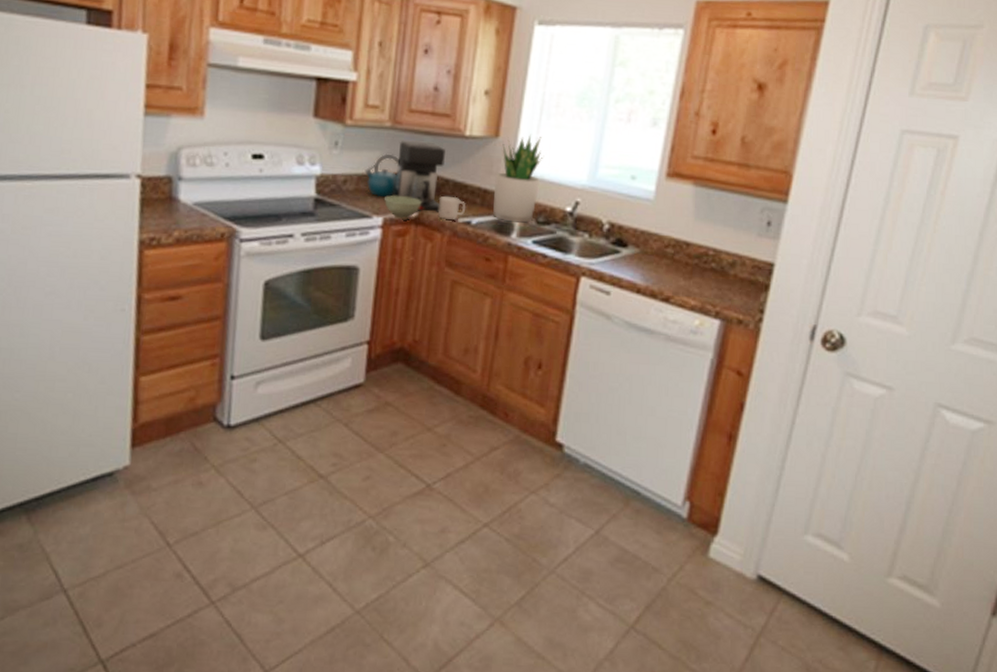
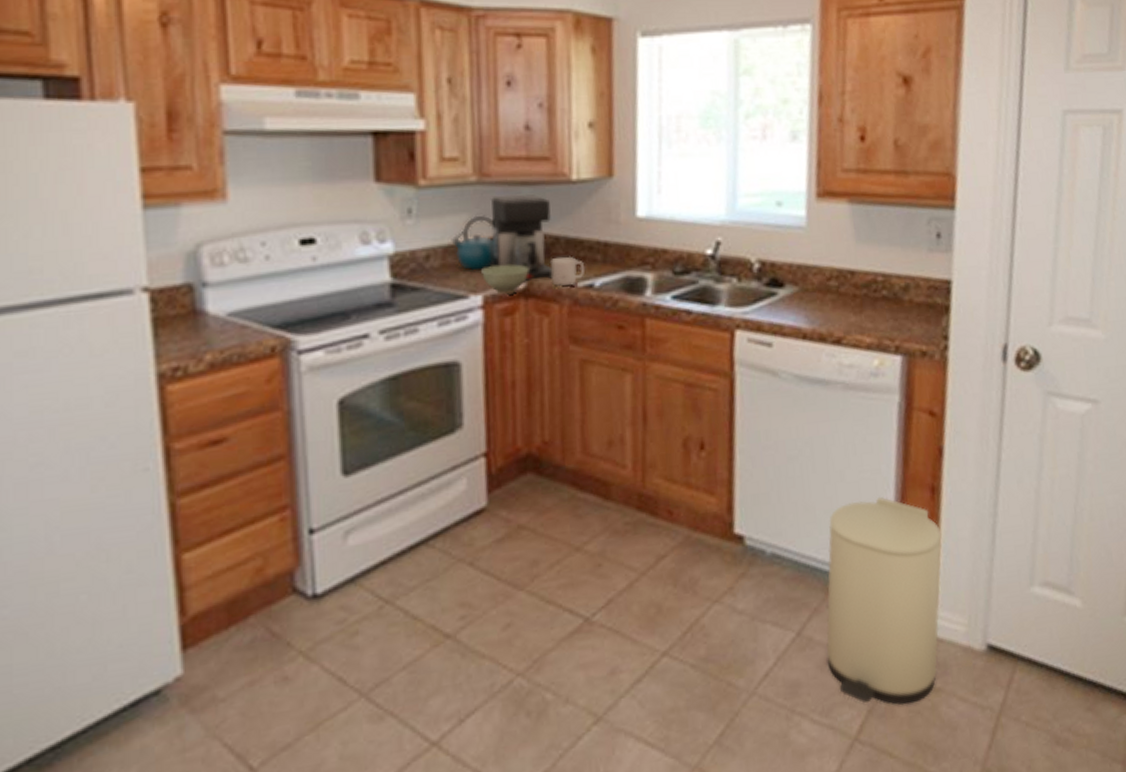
planter: present [493,134,545,223] -> none [616,168,672,278]
pedal bin: none [617,434,732,609] -> present [826,496,942,706]

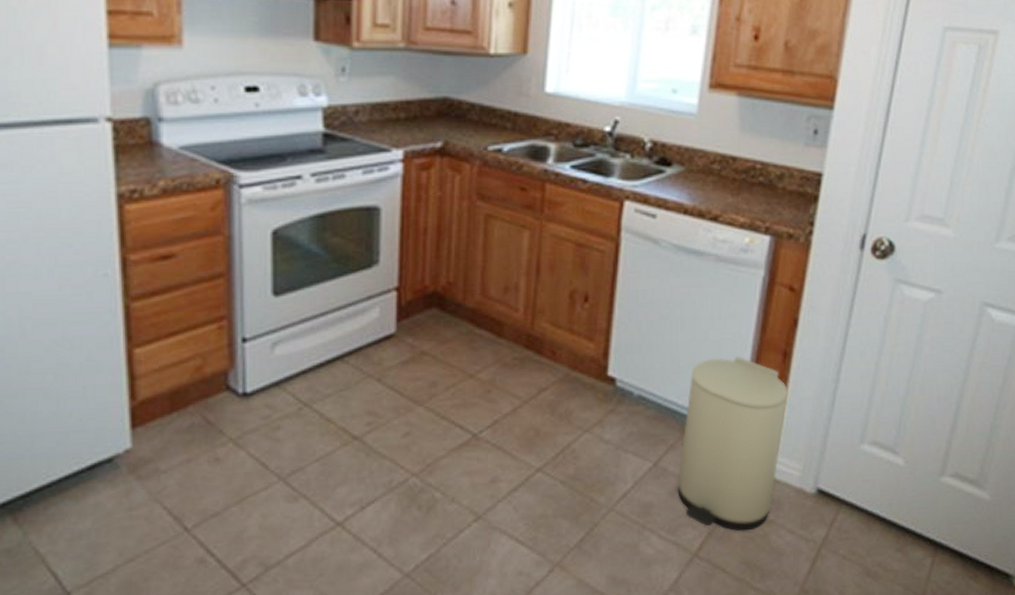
kettle: present [451,214,495,271] -> none [378,78,417,128]
bowl: present [481,264,529,295] -> none [404,125,446,152]
coffee maker: present [491,194,553,281] -> none [414,63,468,141]
mug: present [549,256,586,286] -> none [464,122,496,148]

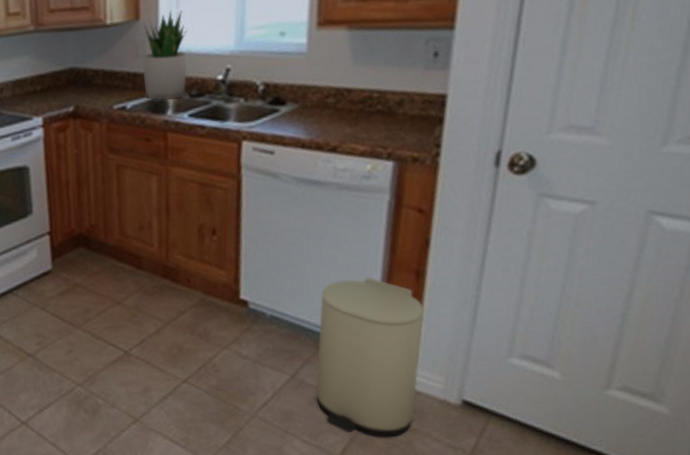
planter: none [525,48,578,147] -> present [142,10,188,100]

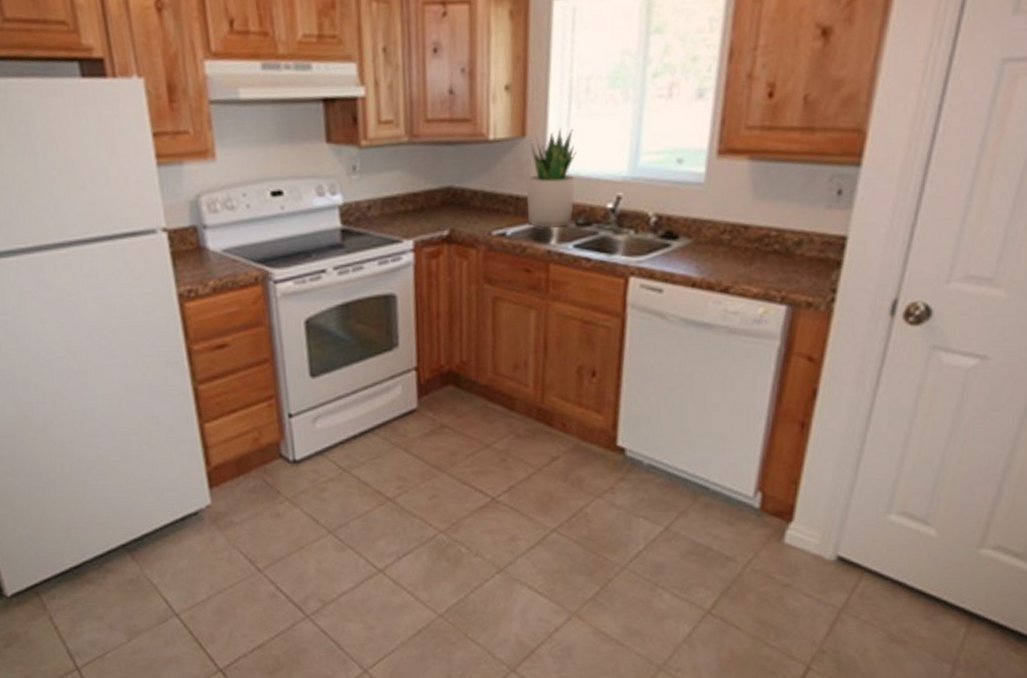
pedal bin: present [316,277,424,438] -> none [689,426,806,593]

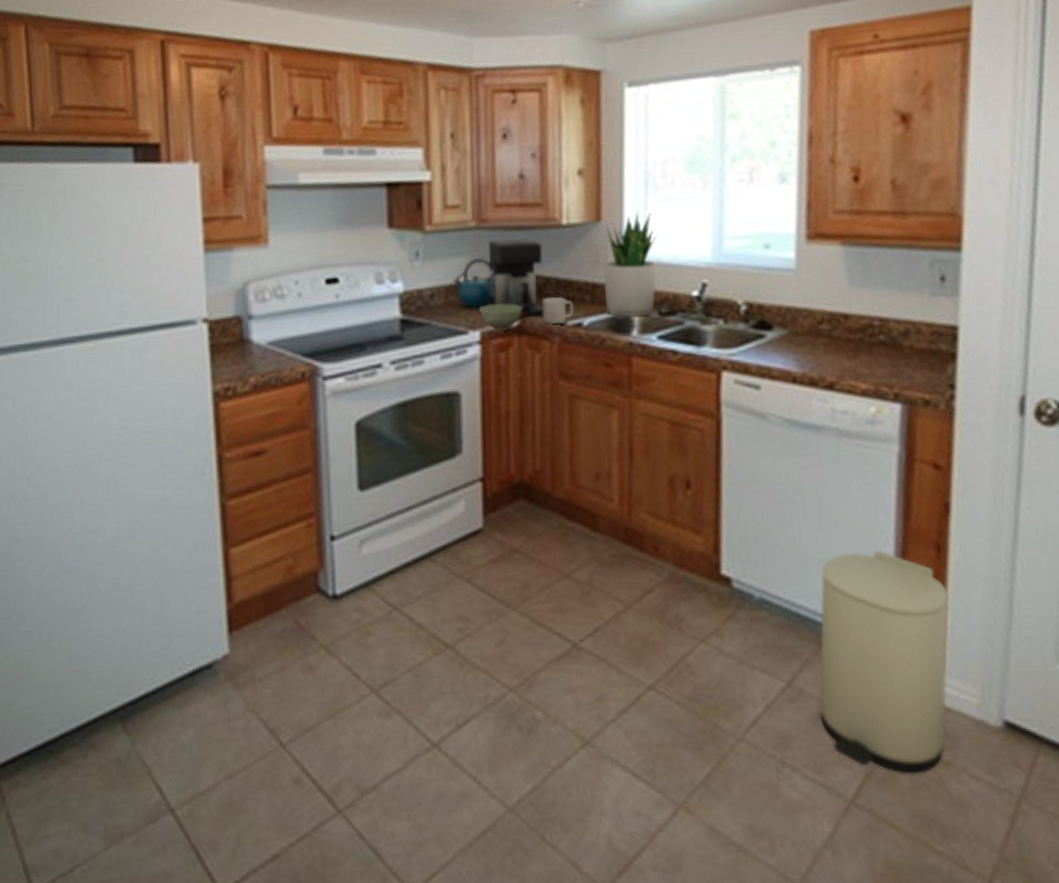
kettle: none [387,171,424,220] -> present [452,257,492,309]
bowl: none [412,215,452,241] -> present [479,303,523,332]
coffee maker: none [420,153,472,229] -> present [488,238,545,319]
mug: none [468,208,499,234] -> present [541,296,575,324]
pedal bin: none [689,426,806,593] -> present [819,549,949,774]

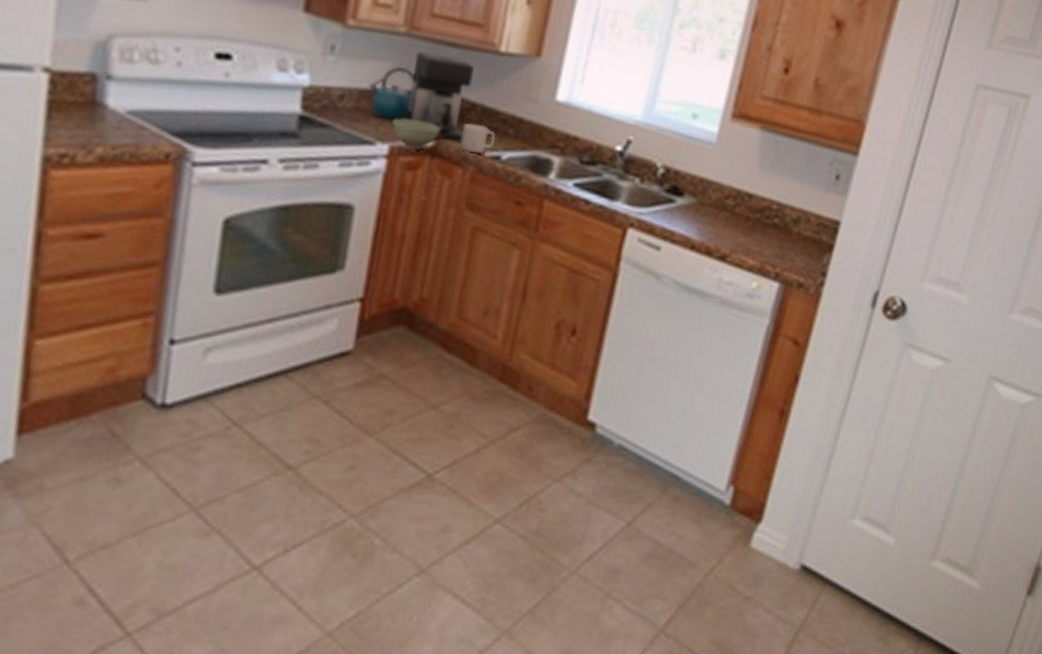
planter: present [603,212,658,318] -> none [528,56,594,162]
pedal bin: present [819,549,949,774] -> none [650,410,781,607]

